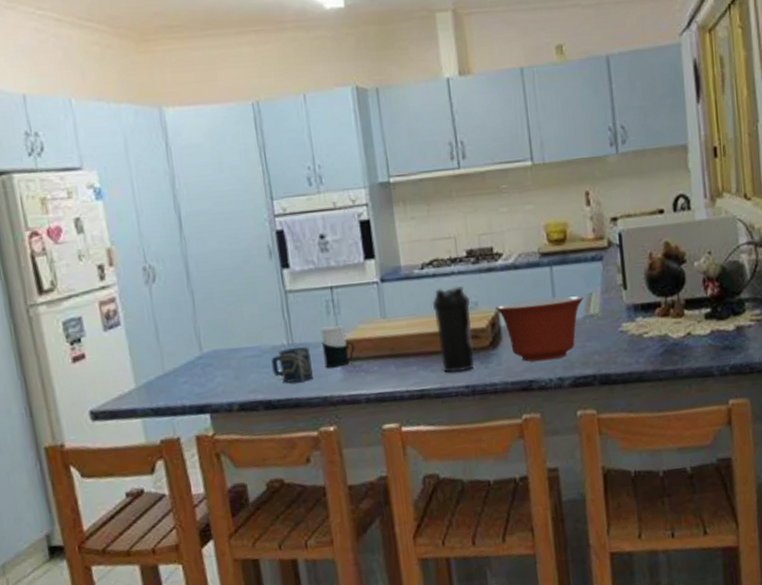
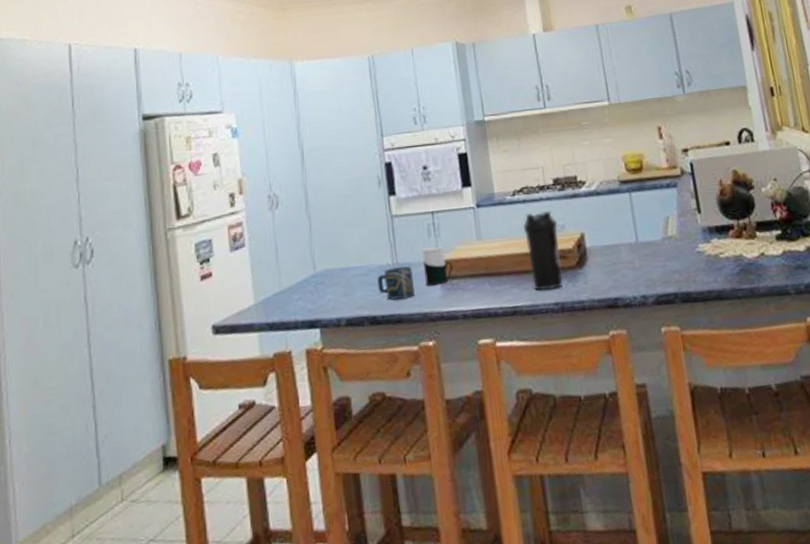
mixing bowl: present [495,296,584,362] -> none [580,219,662,280]

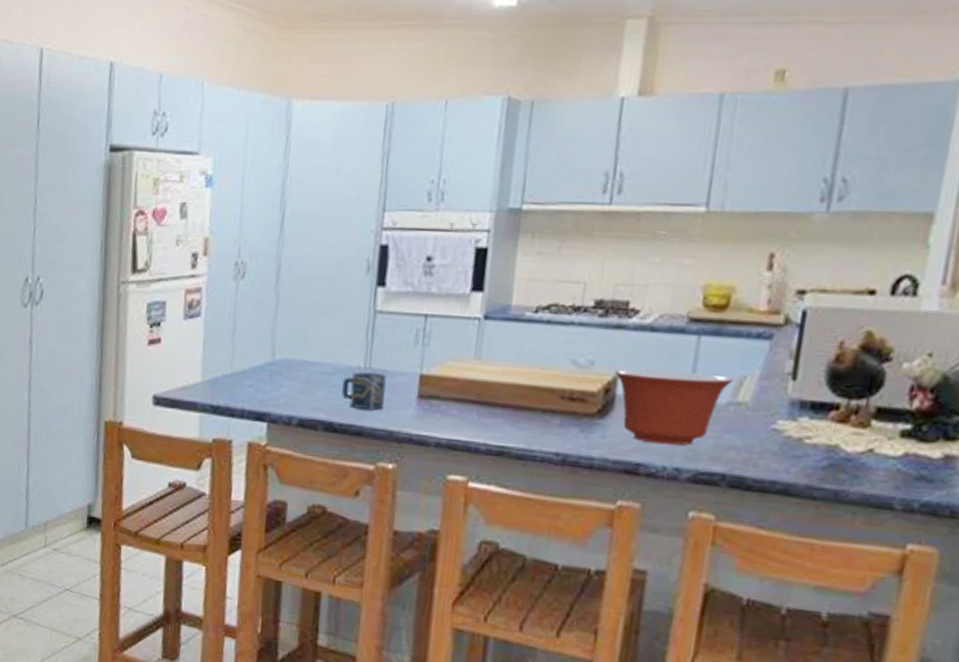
cup: present [422,246,453,286] -> none [399,357,437,403]
water bottle: present [523,211,563,291] -> none [533,338,585,437]
mixing bowl: none [580,219,662,280] -> present [614,369,734,446]

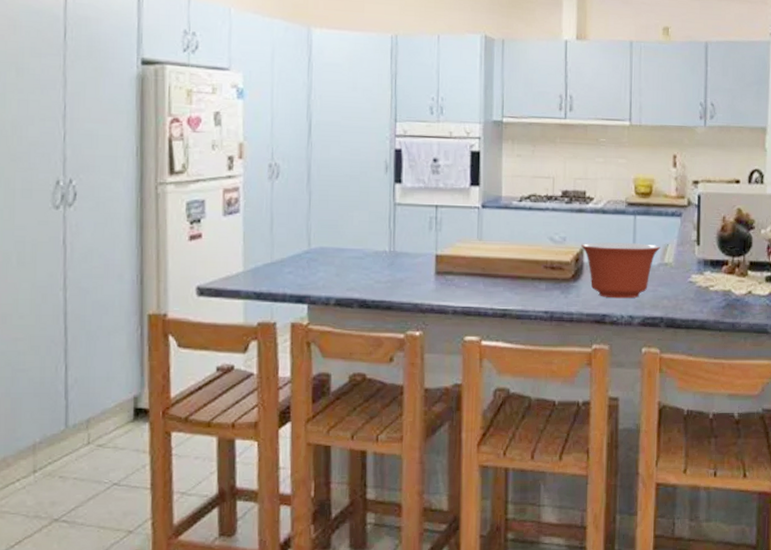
cup: present [341,372,388,410] -> none [371,255,410,287]

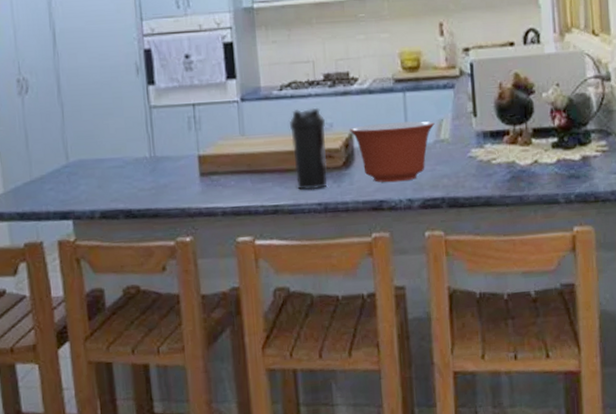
water bottle: none [525,221,560,298] -> present [289,108,328,190]

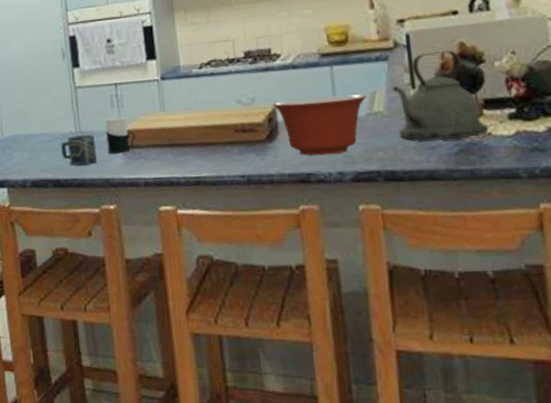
cup: none [133,160,172,194] -> present [60,135,97,166]
cup: none [182,141,214,181] -> present [105,117,136,154]
water bottle: present [289,108,328,190] -> none [210,84,251,163]
kettle: none [457,80,536,168] -> present [392,50,489,141]

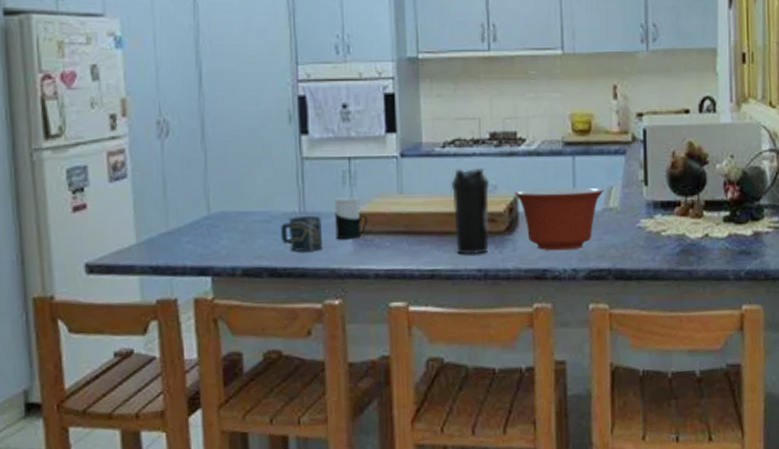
water bottle: none [210,84,251,163] -> present [451,168,490,255]
kettle: present [392,50,489,141] -> none [628,149,706,240]

